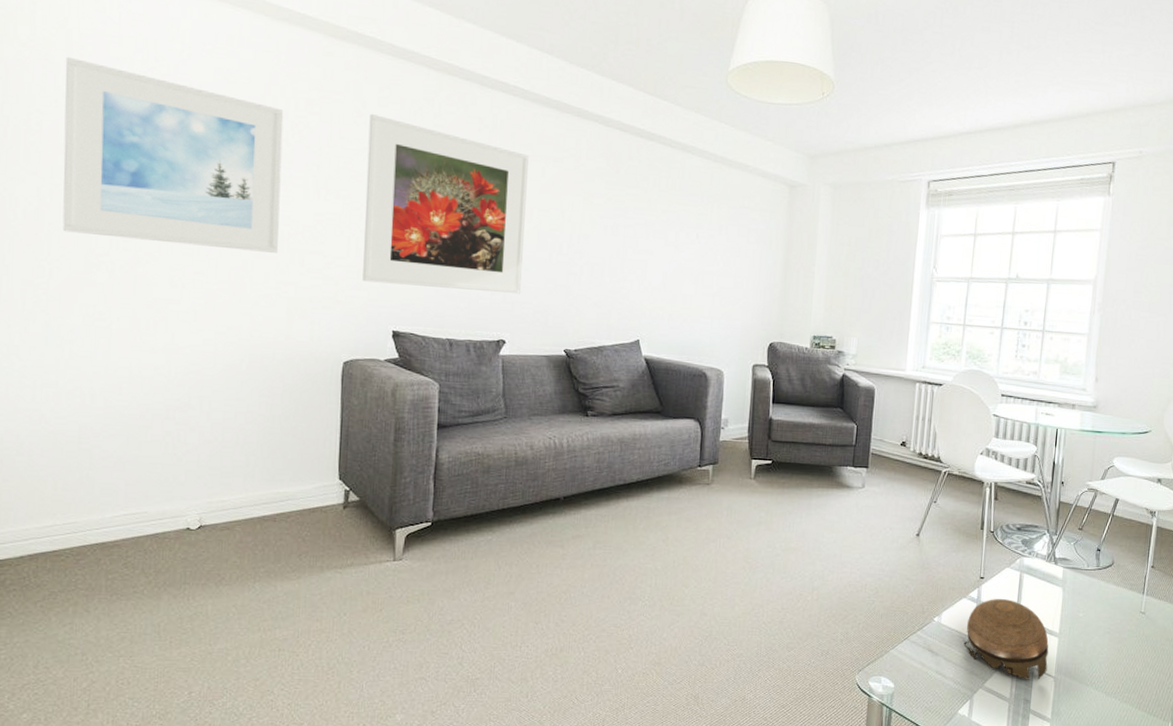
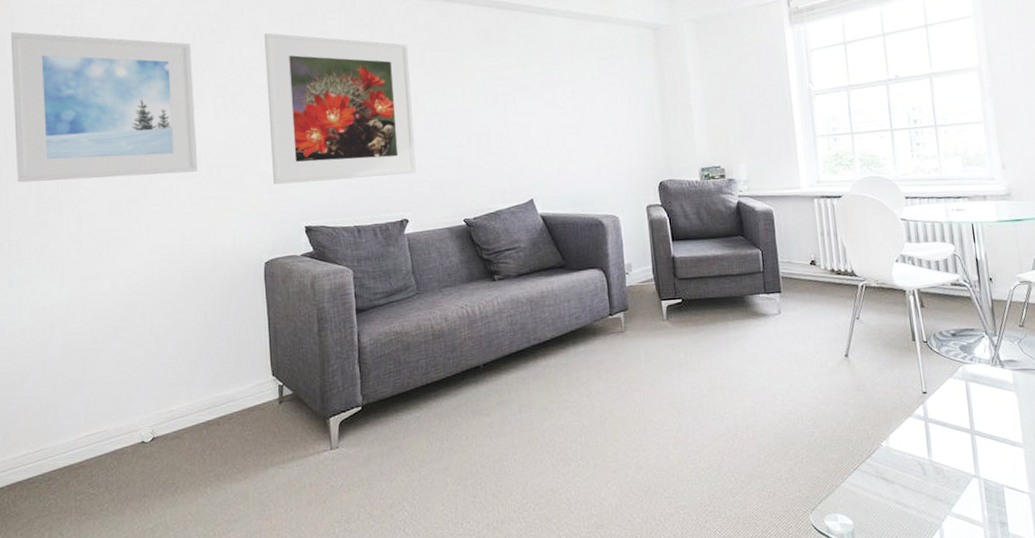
decorative bowl: present [963,599,1049,680] -> none [918,412,1019,500]

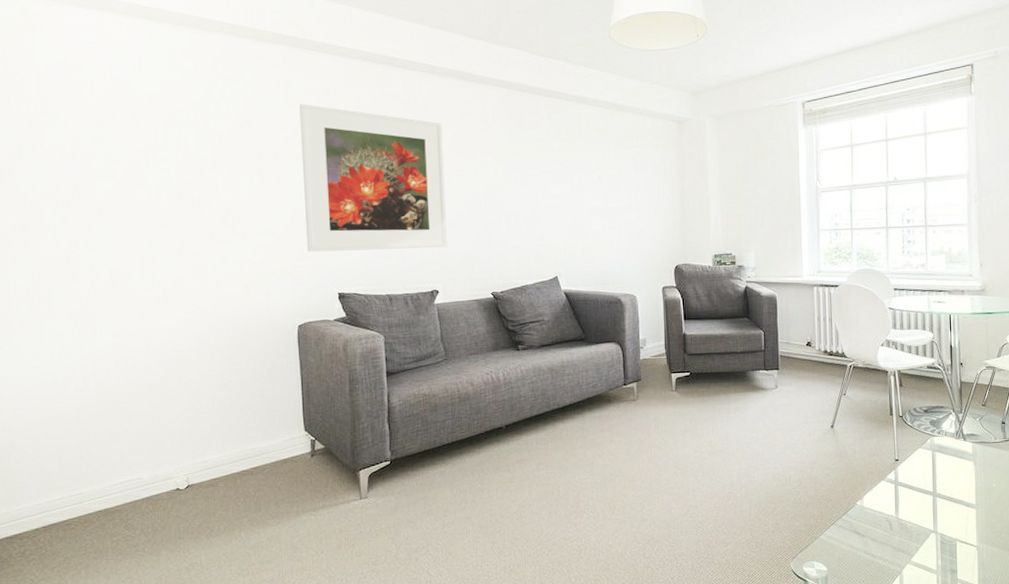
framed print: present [10,31,199,183] -> none [35,86,232,239]

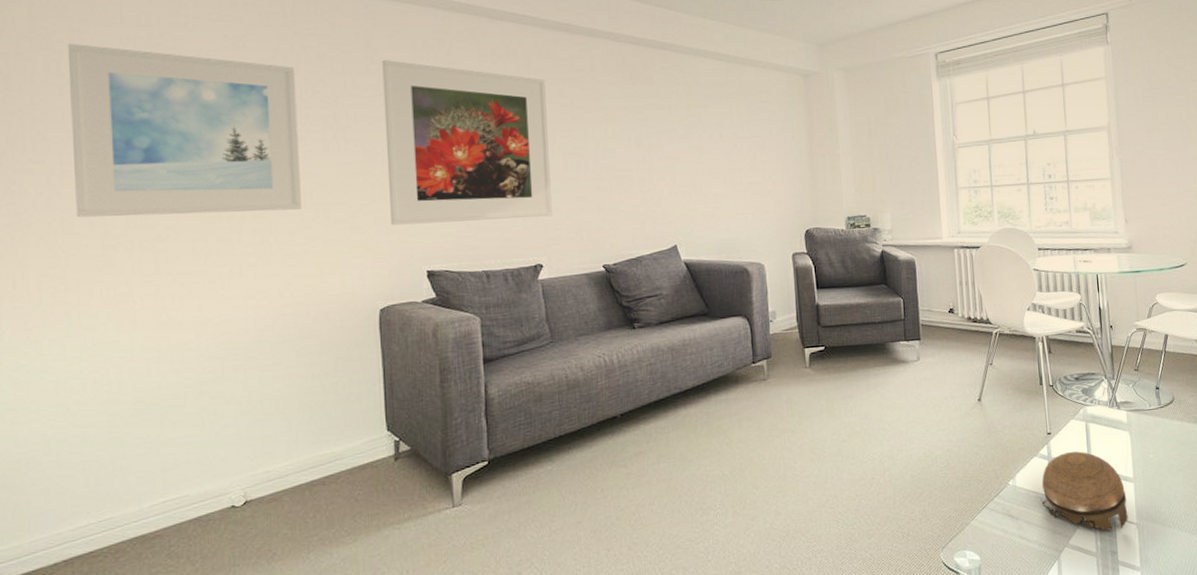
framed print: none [35,86,232,239] -> present [67,43,303,218]
decorative bowl: none [887,478,969,552] -> present [1042,451,1128,531]

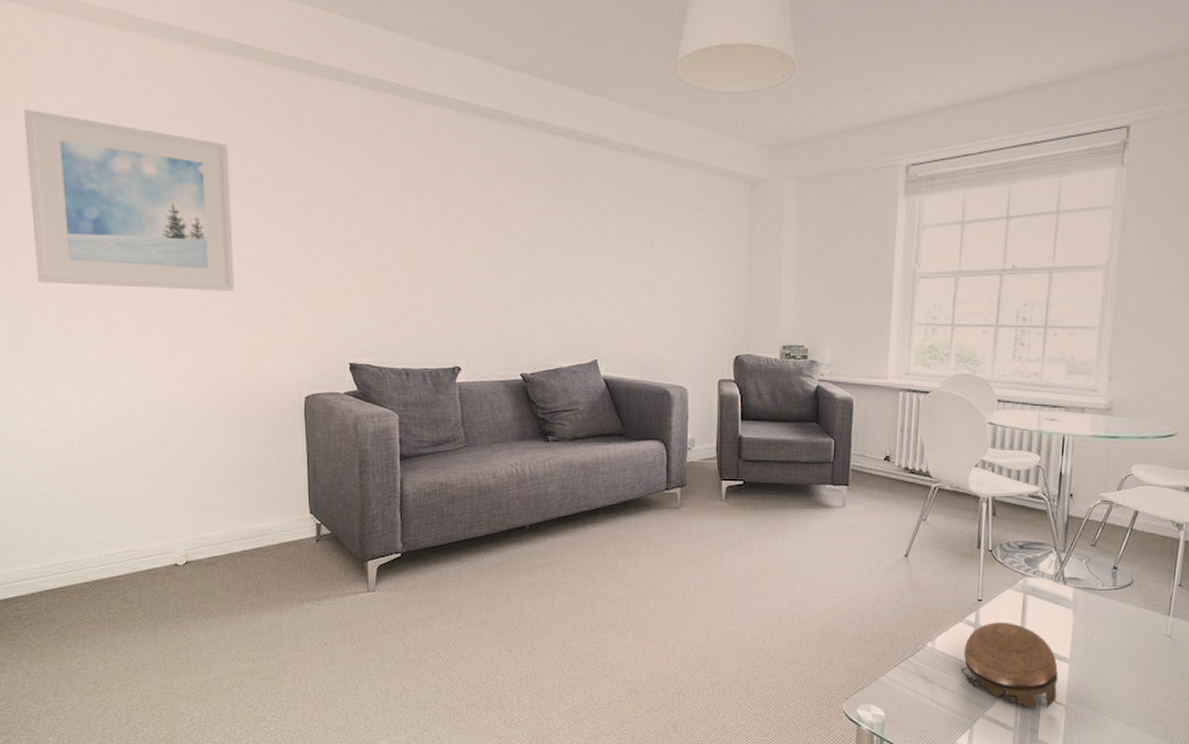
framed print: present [382,60,553,226] -> none [311,142,474,319]

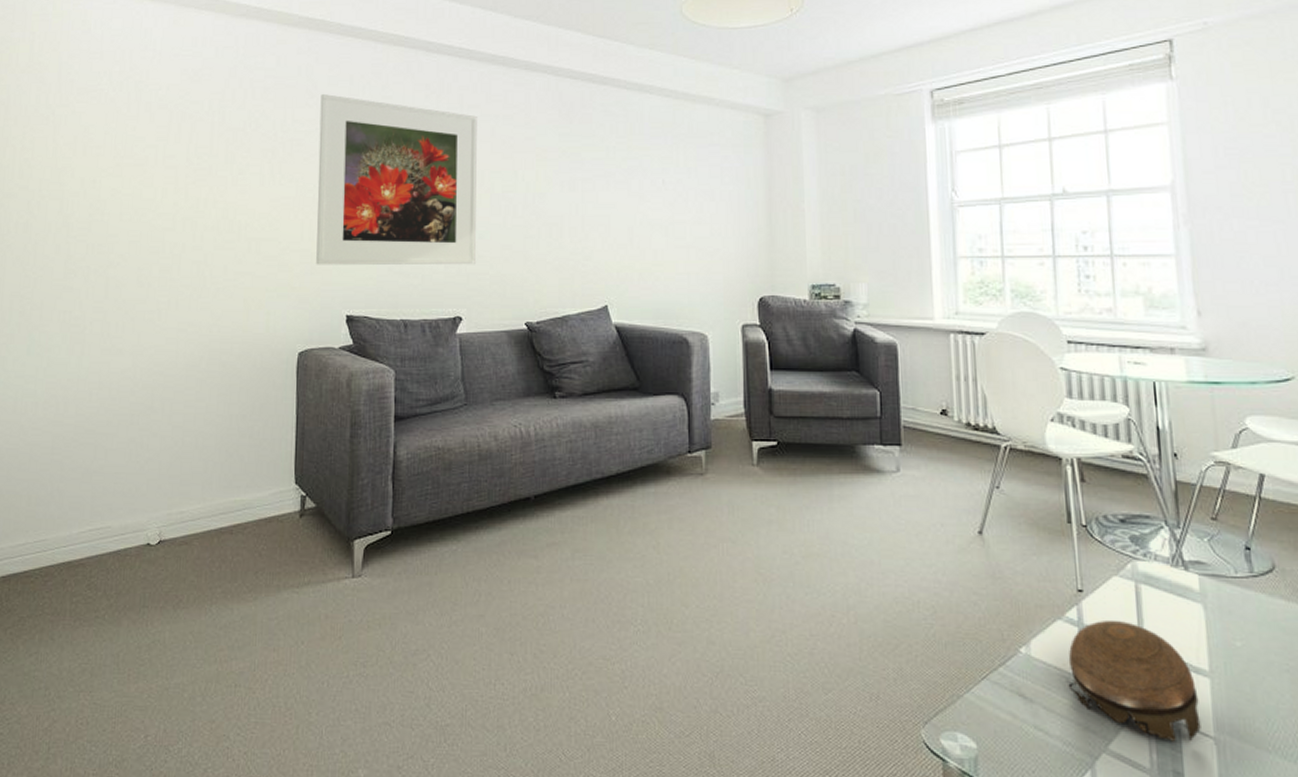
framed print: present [23,108,235,291] -> none [47,76,242,244]
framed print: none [311,142,474,319] -> present [316,94,477,265]

